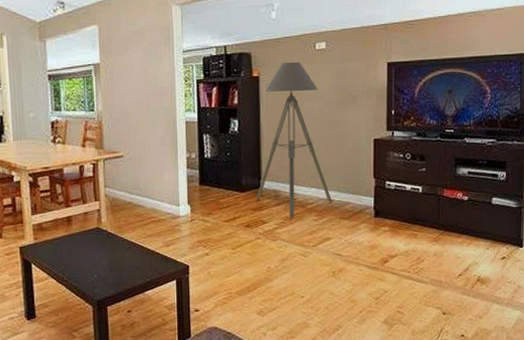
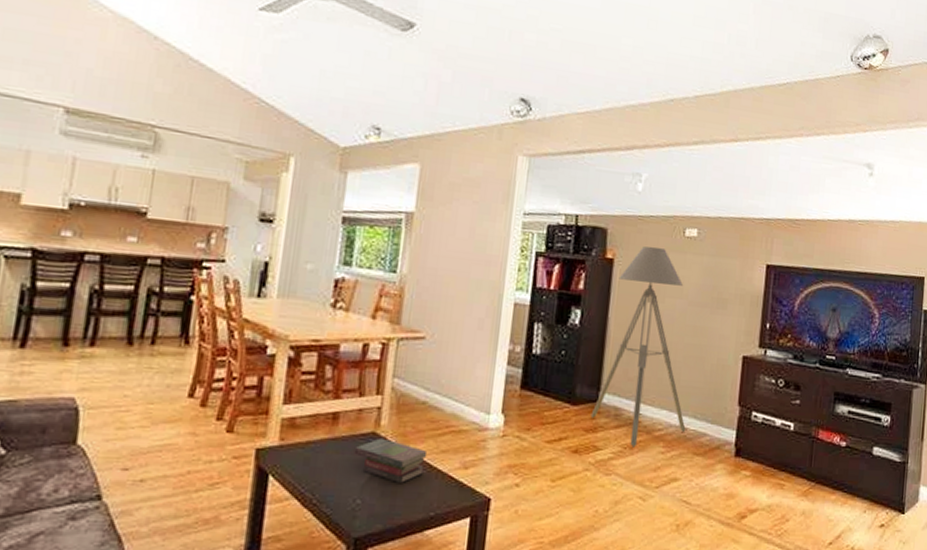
books: none [86,231,138,262] -> present [354,438,428,485]

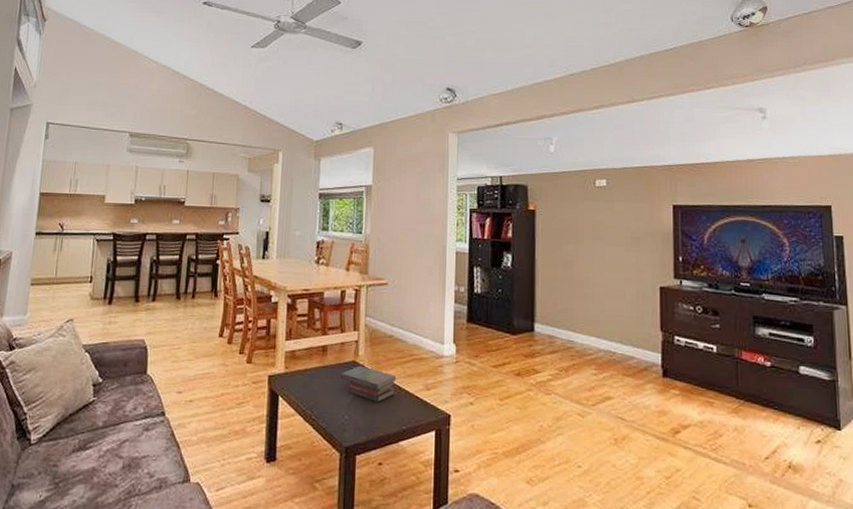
floor lamp: present [591,246,686,448] -> none [528,197,614,370]

